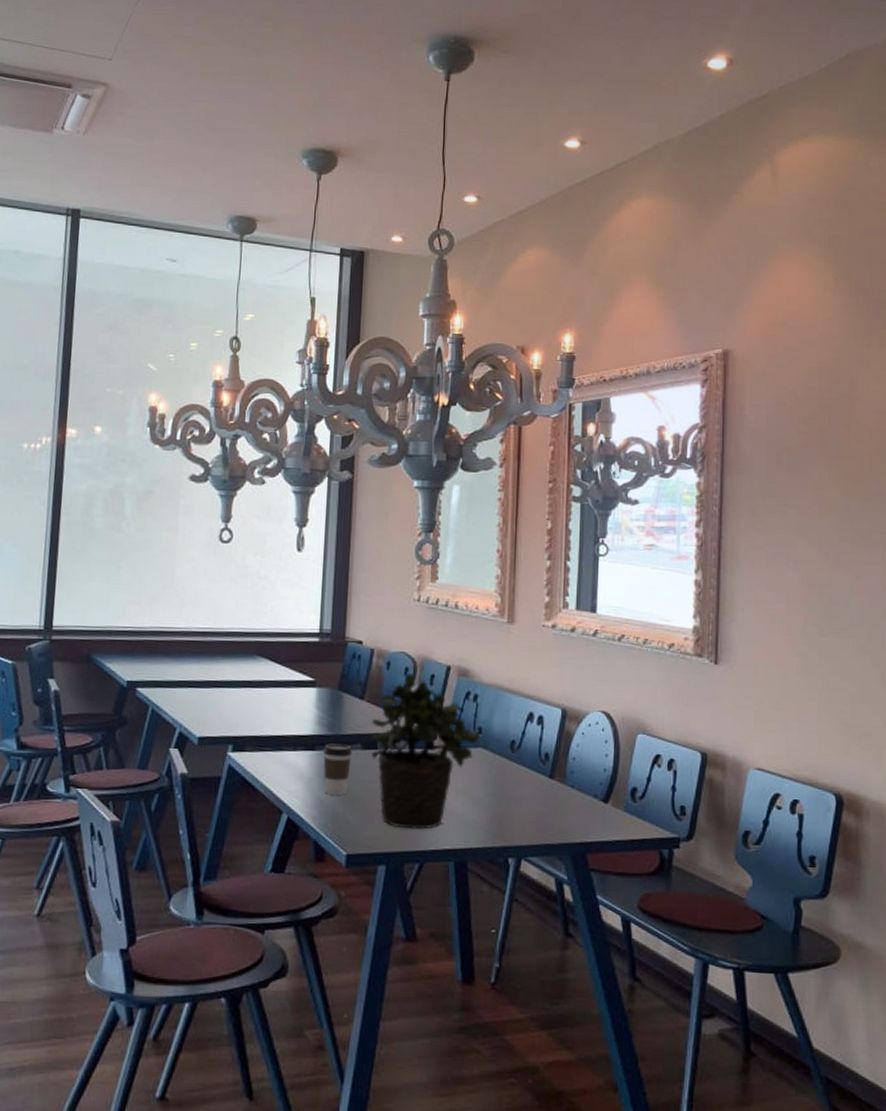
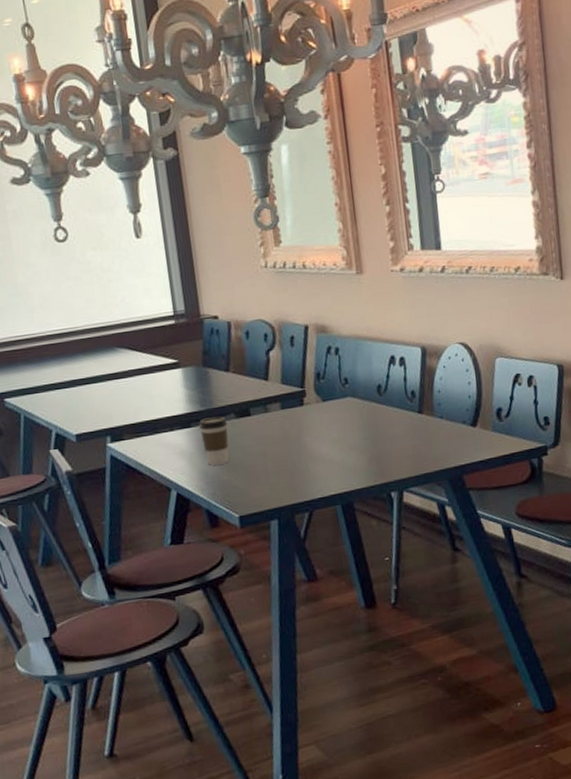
potted plant: present [370,673,480,830] -> none [240,338,348,484]

